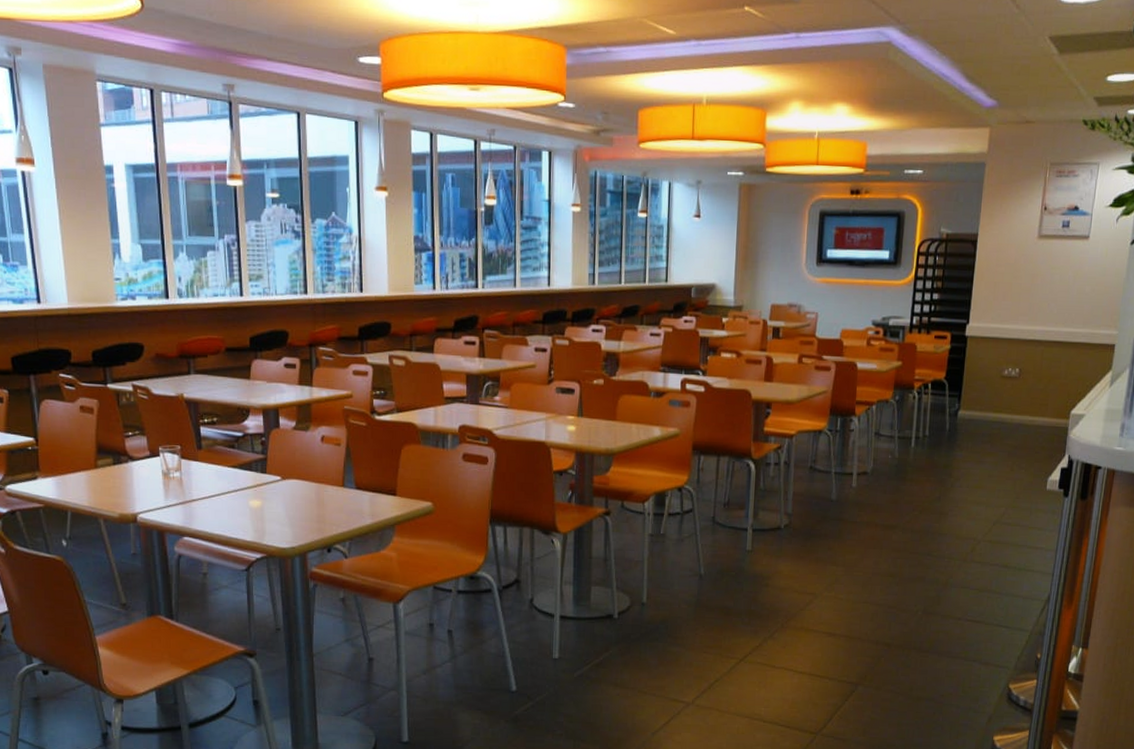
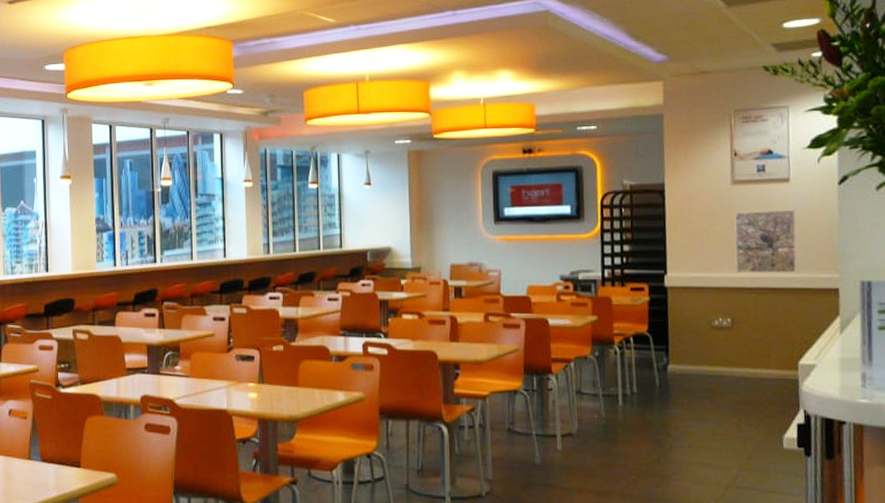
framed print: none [1030,266,1090,327] -> present [734,209,797,274]

